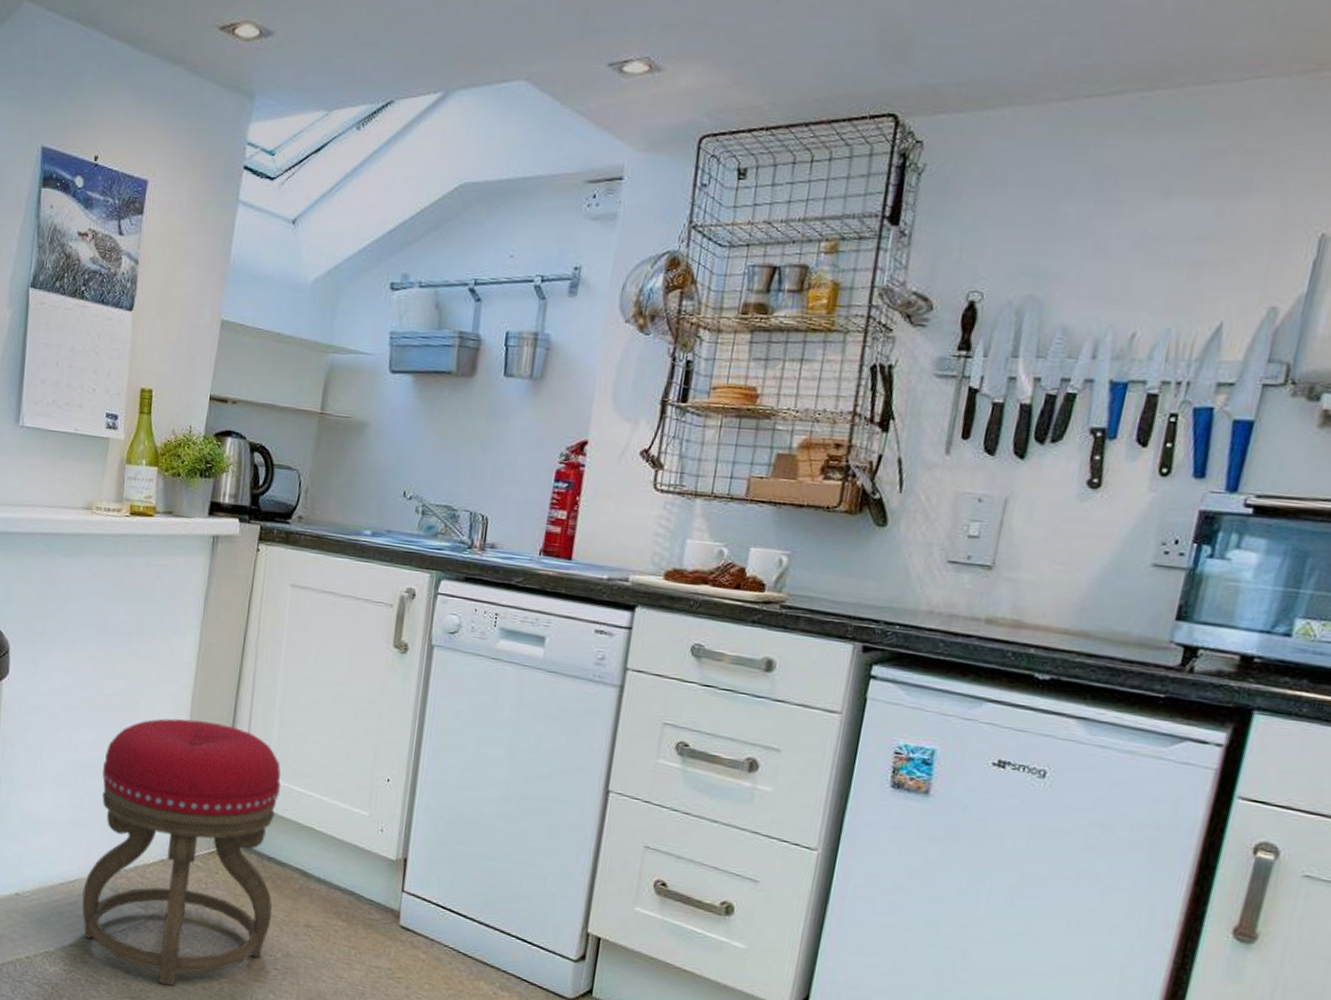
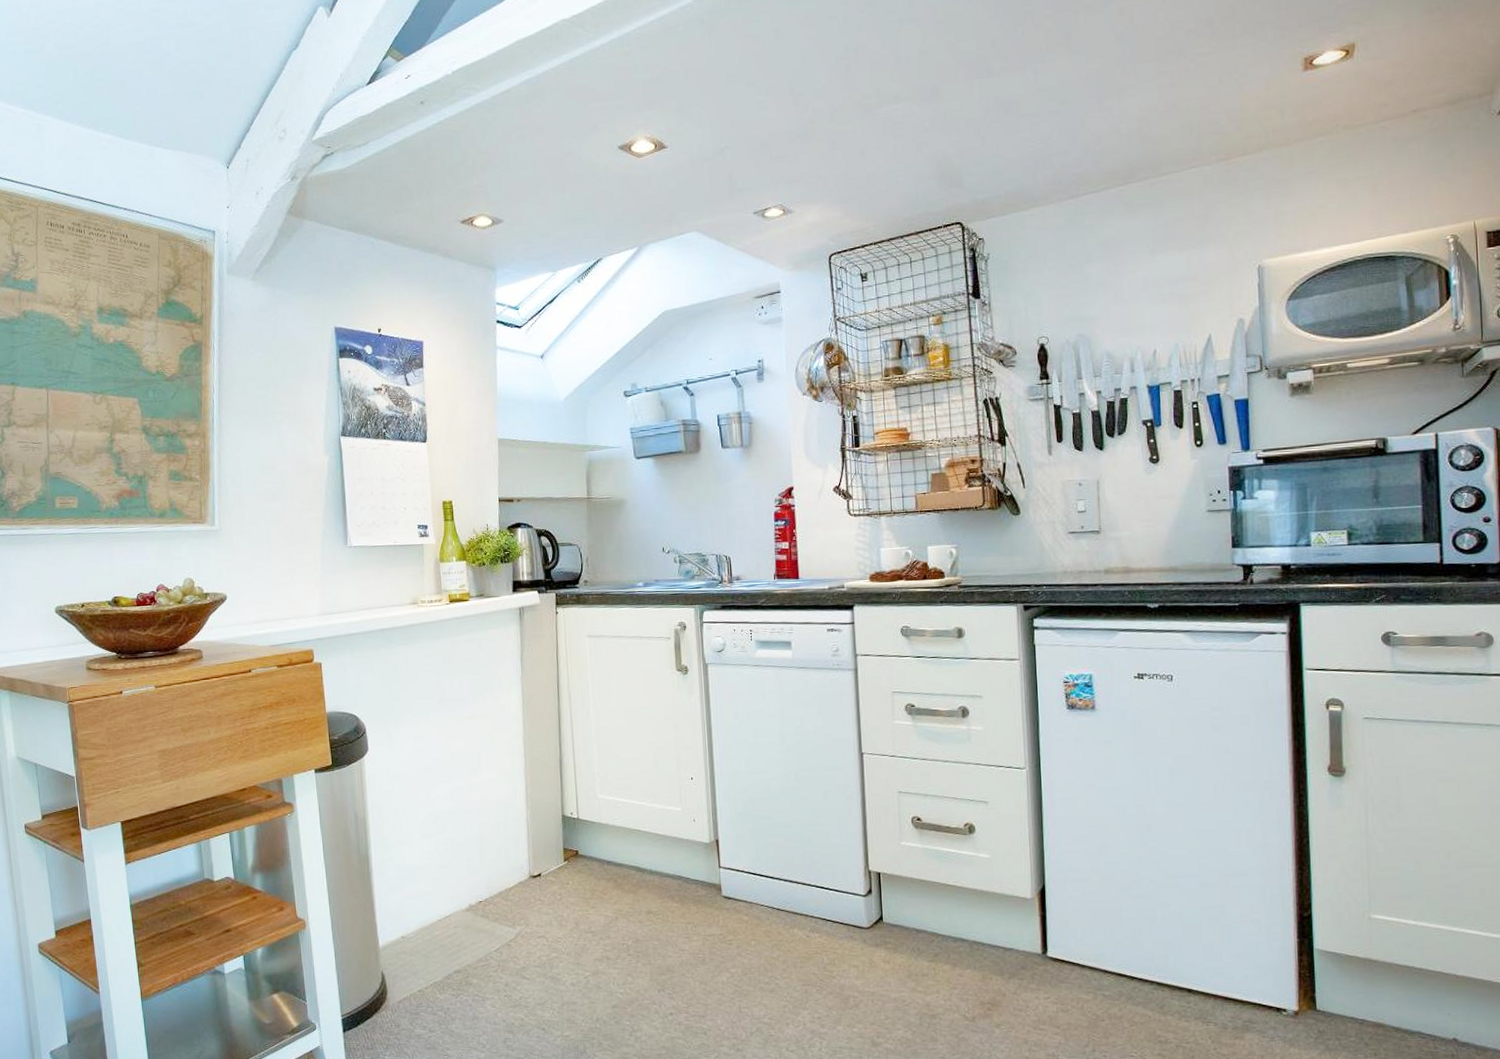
stool: present [82,718,281,986] -> none [458,759,619,990]

